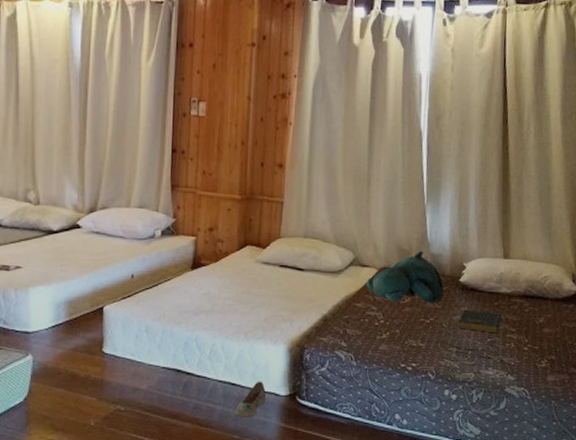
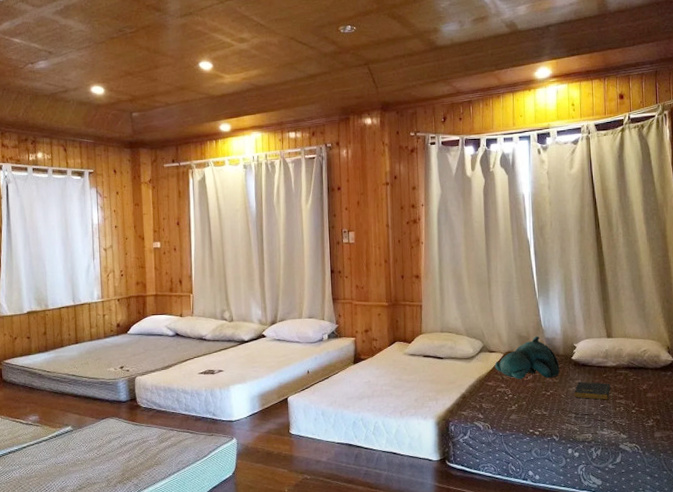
shoe: present [235,381,266,419] -> none [397,449,422,481]

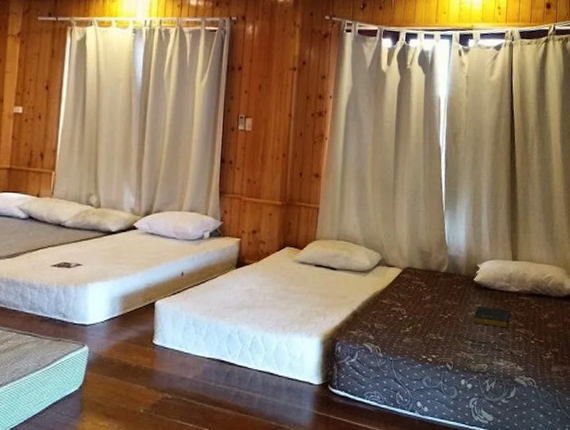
teddy bear: present [494,336,560,380] -> none [391,252,460,300]

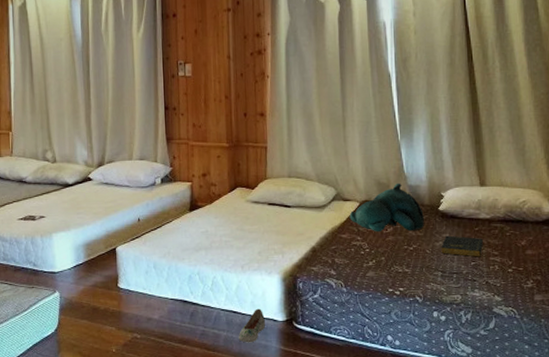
shoe: none [272,371,301,406] -> present [238,308,265,343]
teddy bear: none [391,252,460,300] -> present [349,183,424,232]

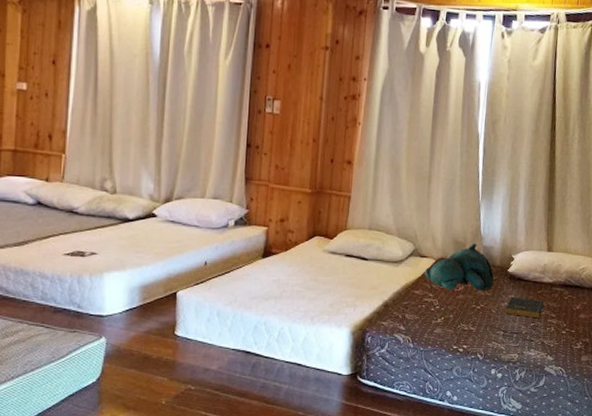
shoe: present [238,308,265,343] -> none [300,362,329,397]

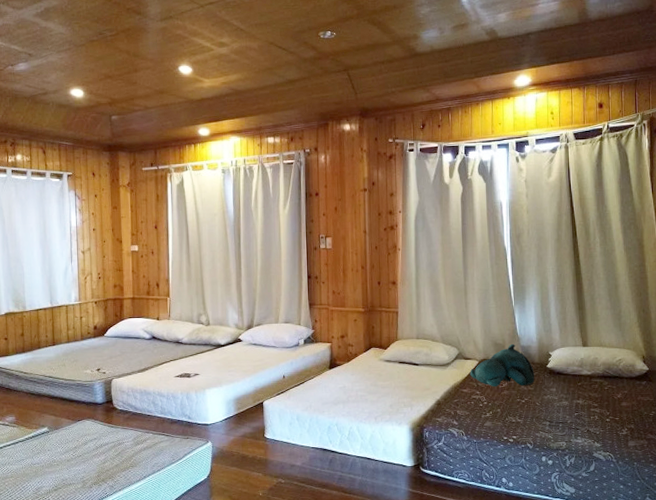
book: present [505,296,544,319] -> none [549,389,585,409]

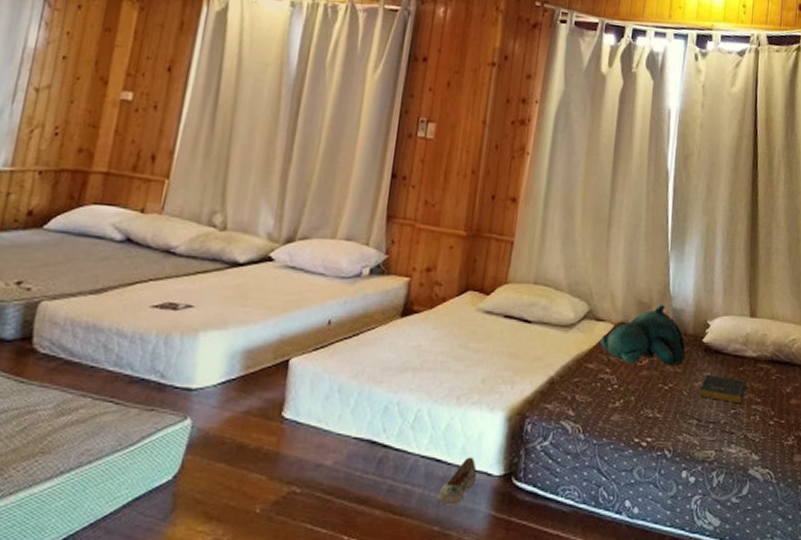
shoe: none [371,455,396,486] -> present [437,457,477,505]
book: none [549,389,585,409] -> present [699,374,746,404]

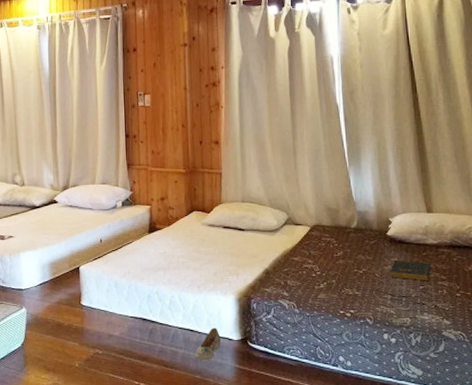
teddy bear: present [600,304,686,367] -> none [300,208,373,256]

